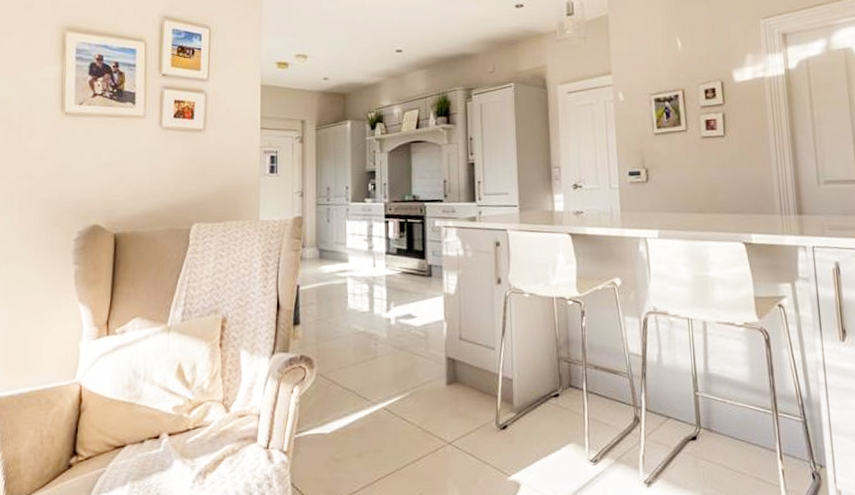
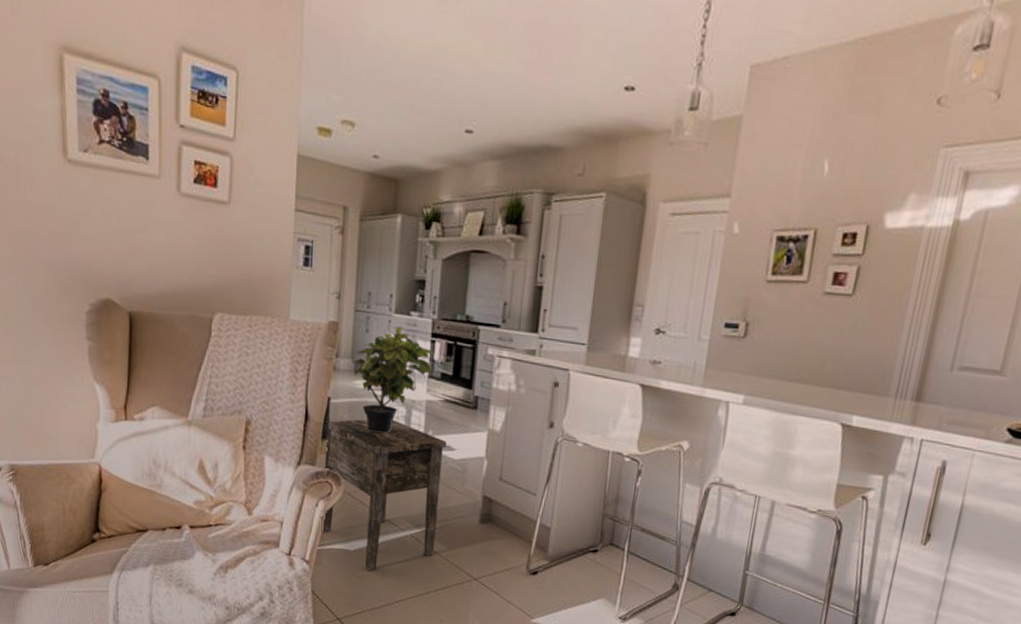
side table: none [297,298,409,452] -> present [321,419,447,571]
potted plant: none [319,212,389,312] -> present [353,326,434,433]

